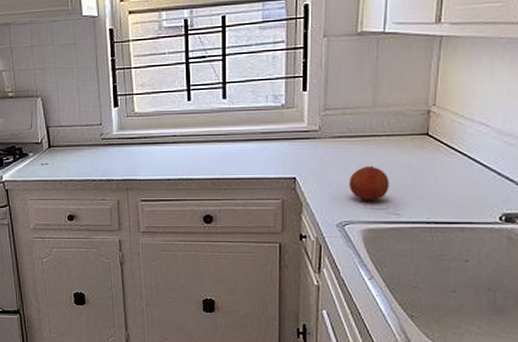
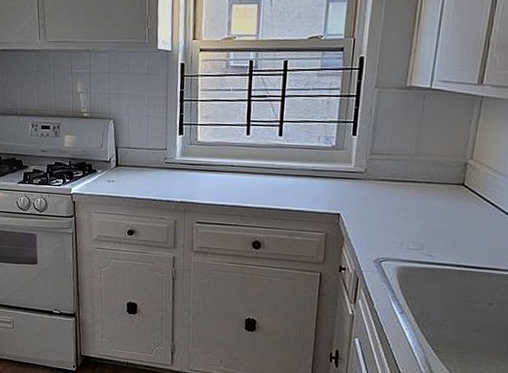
fruit: present [349,165,389,201] -> none [388,208,426,241]

